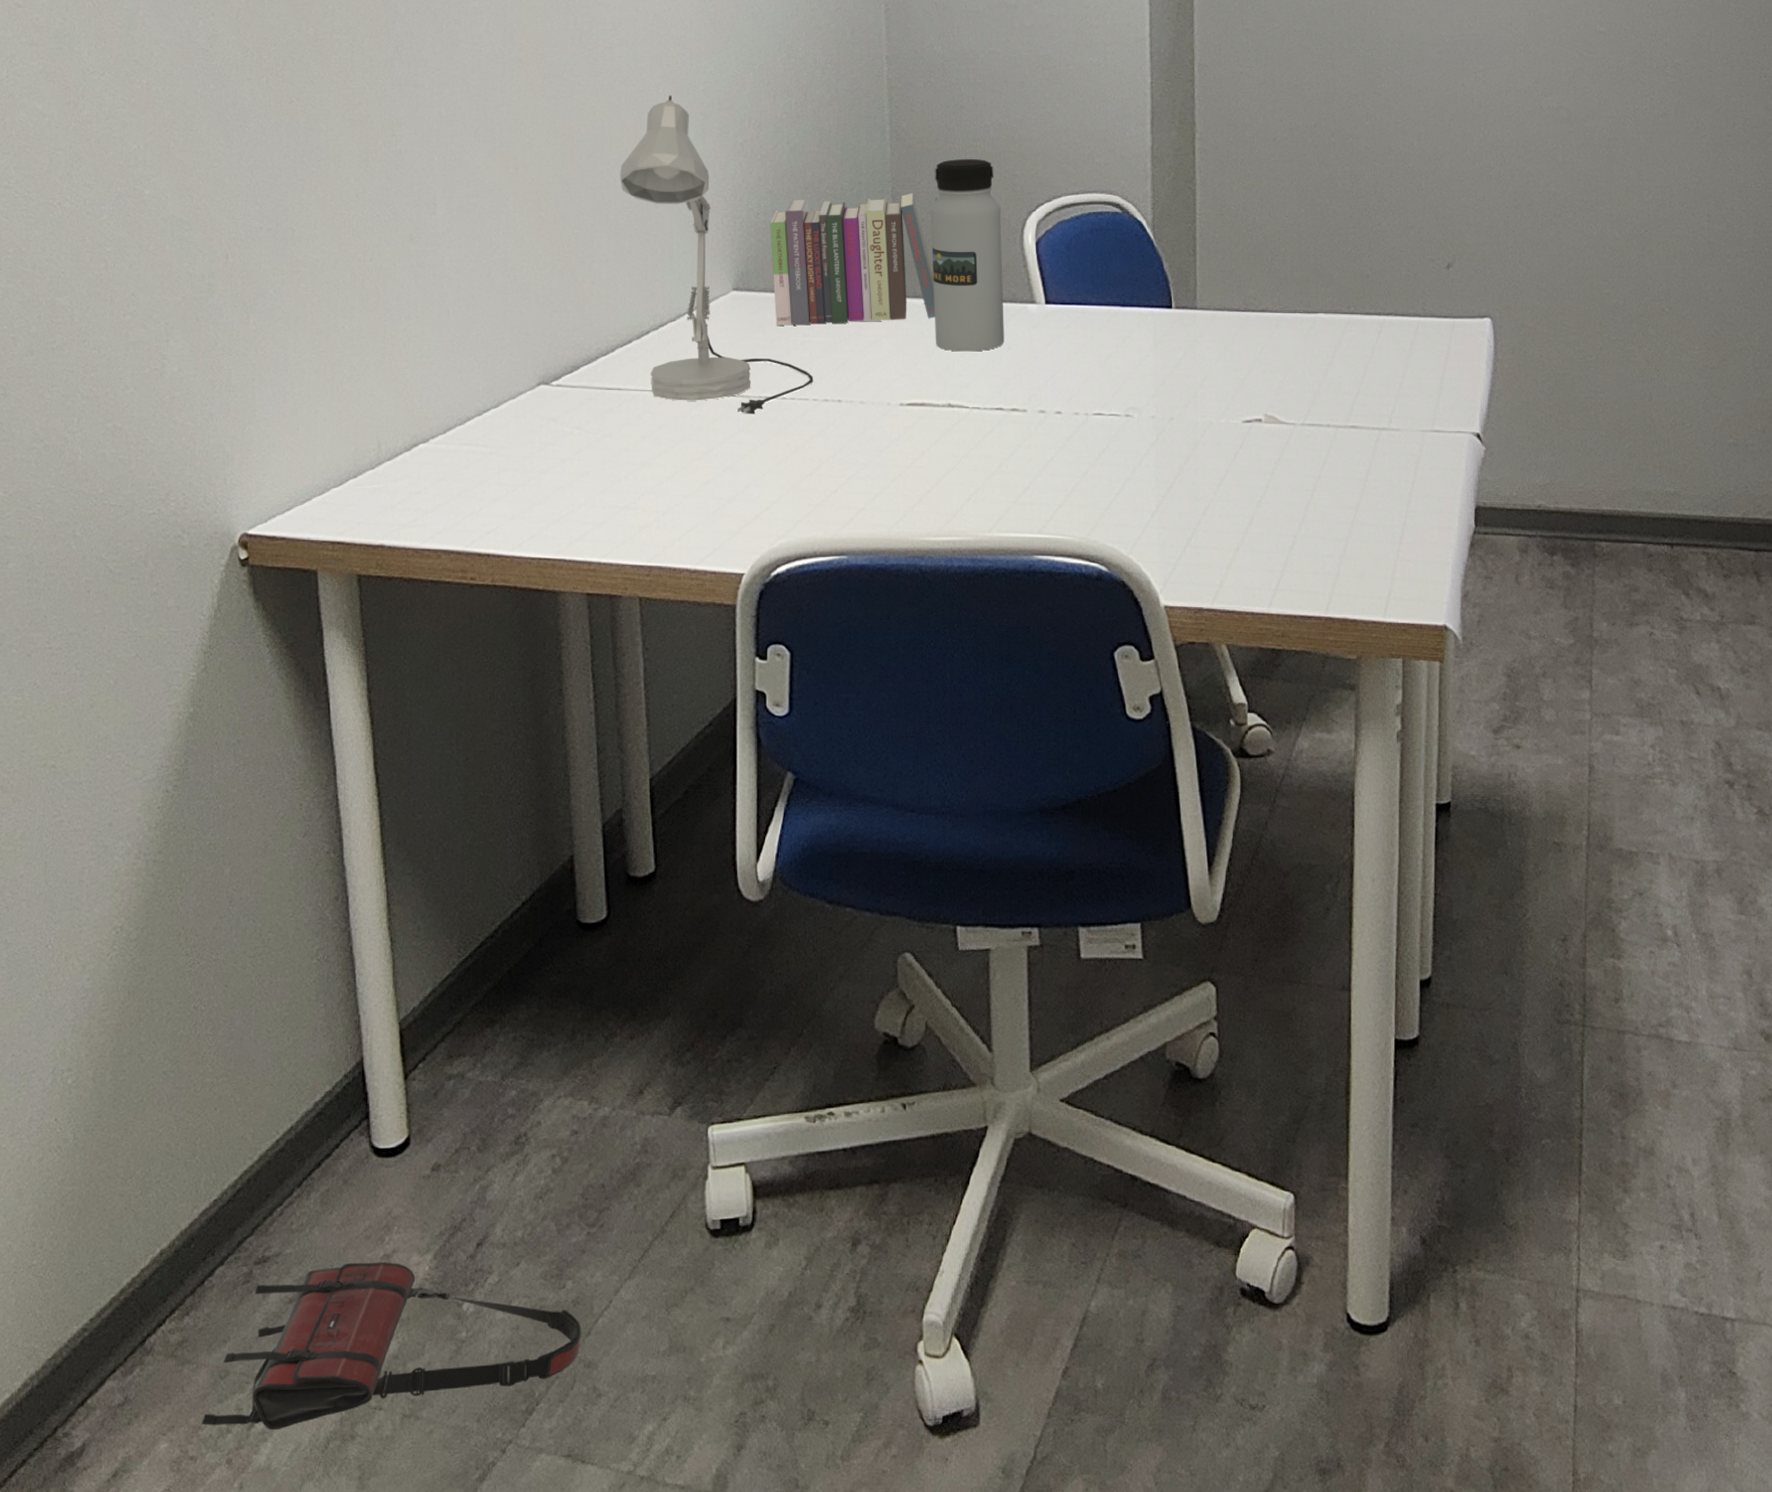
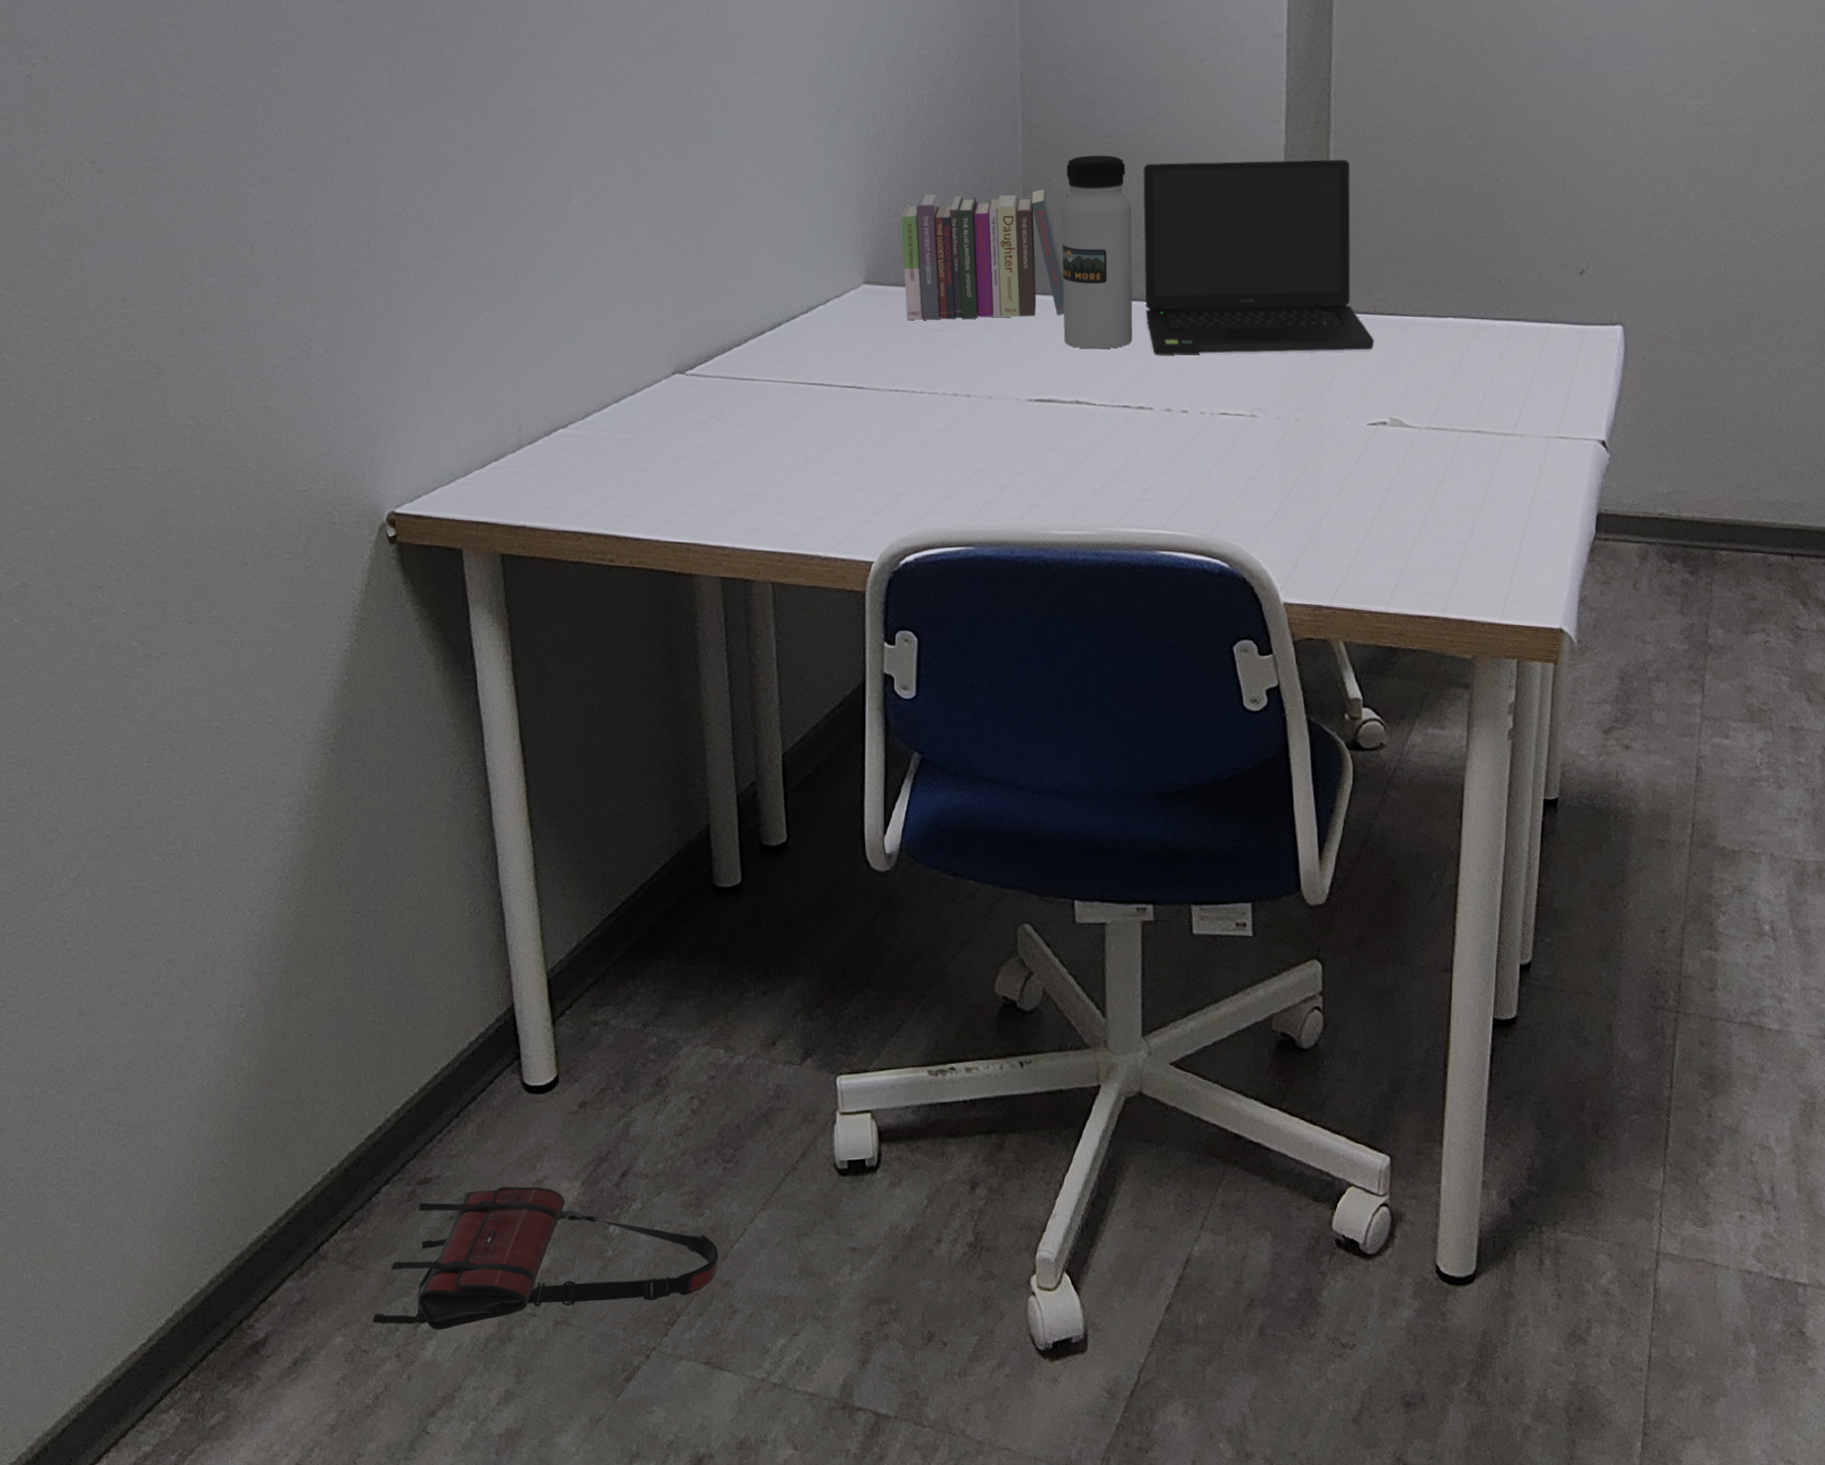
desk lamp: present [619,95,814,414] -> none [752,86,943,407]
laptop: none [1011,160,1247,356] -> present [1143,159,1375,355]

